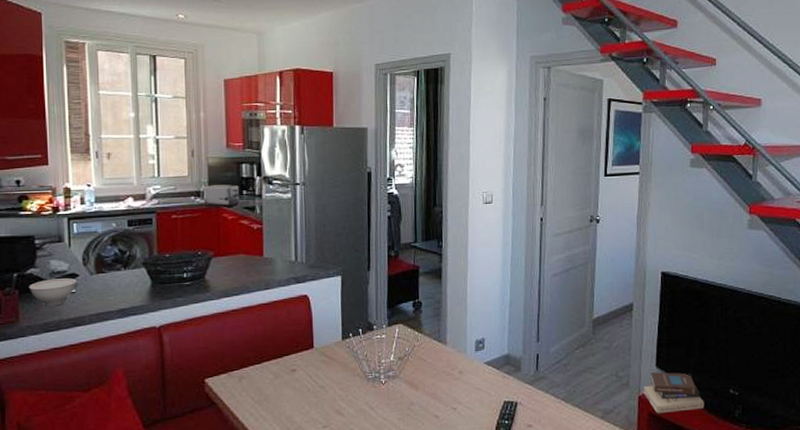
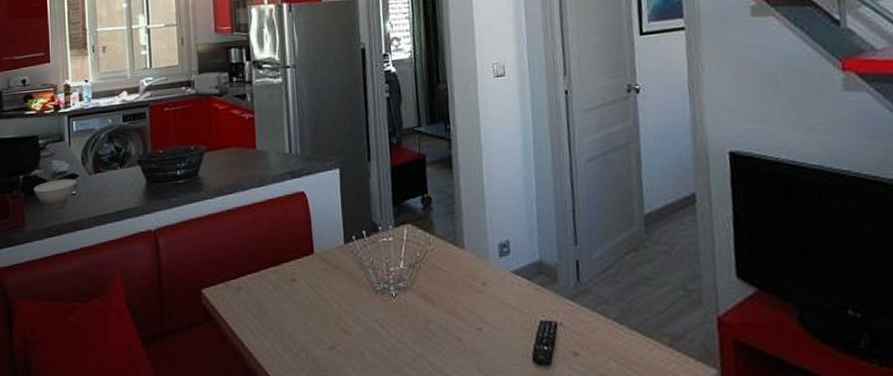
books: present [643,372,705,414] -> none [721,285,814,342]

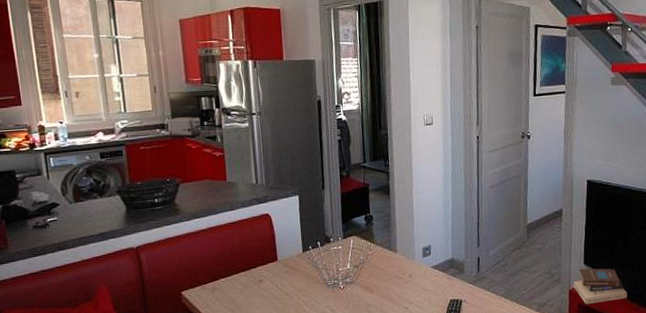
bowl: present [33,179,76,210] -> none [14,207,58,234]
books: none [721,285,814,342] -> present [573,268,628,305]

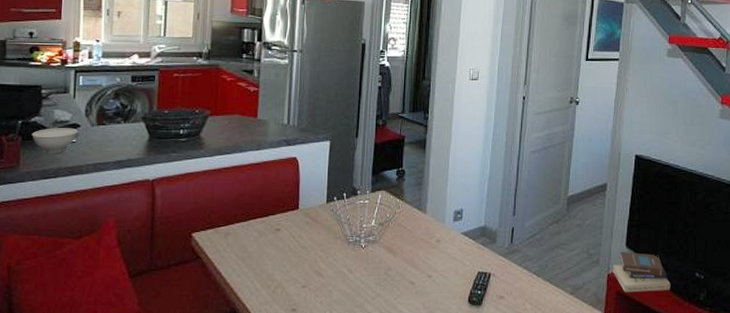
bowl: none [14,207,58,234] -> present [32,128,78,154]
toaster: present [167,116,202,139] -> none [204,47,240,70]

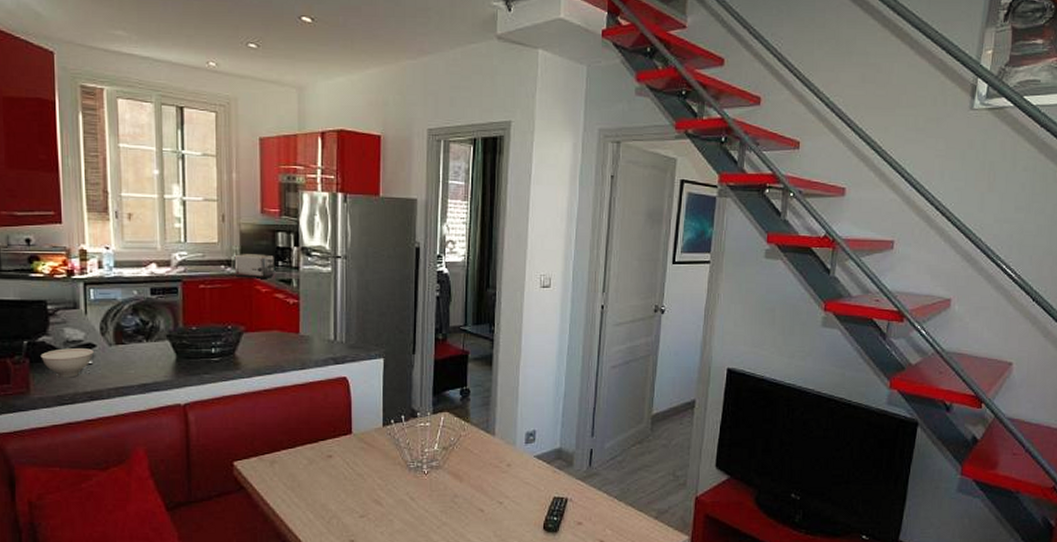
toaster: none [204,47,240,70] -> present [234,254,274,280]
books: present [612,252,671,293] -> none [700,473,764,516]

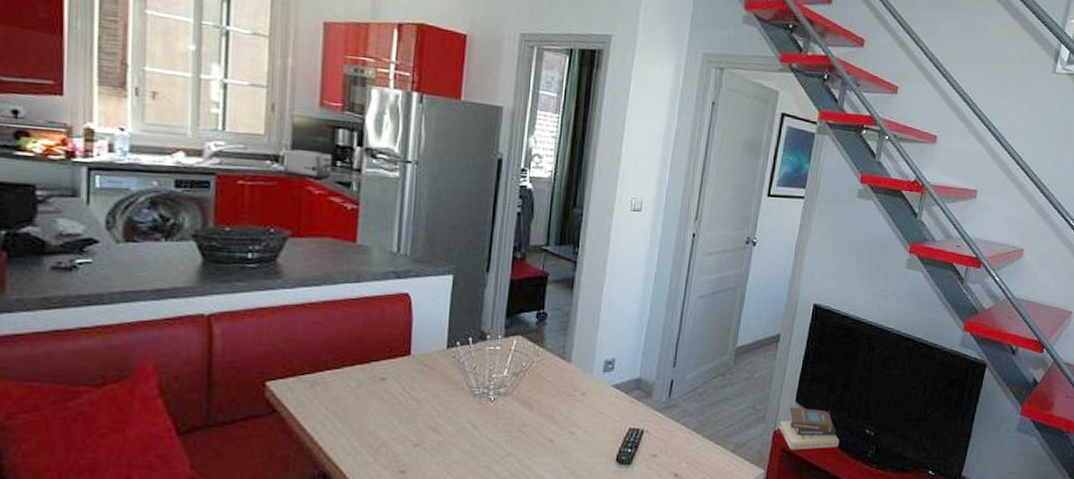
bowl: present [41,348,94,378] -> none [23,242,95,278]
books: none [700,473,764,516] -> present [779,407,839,450]

